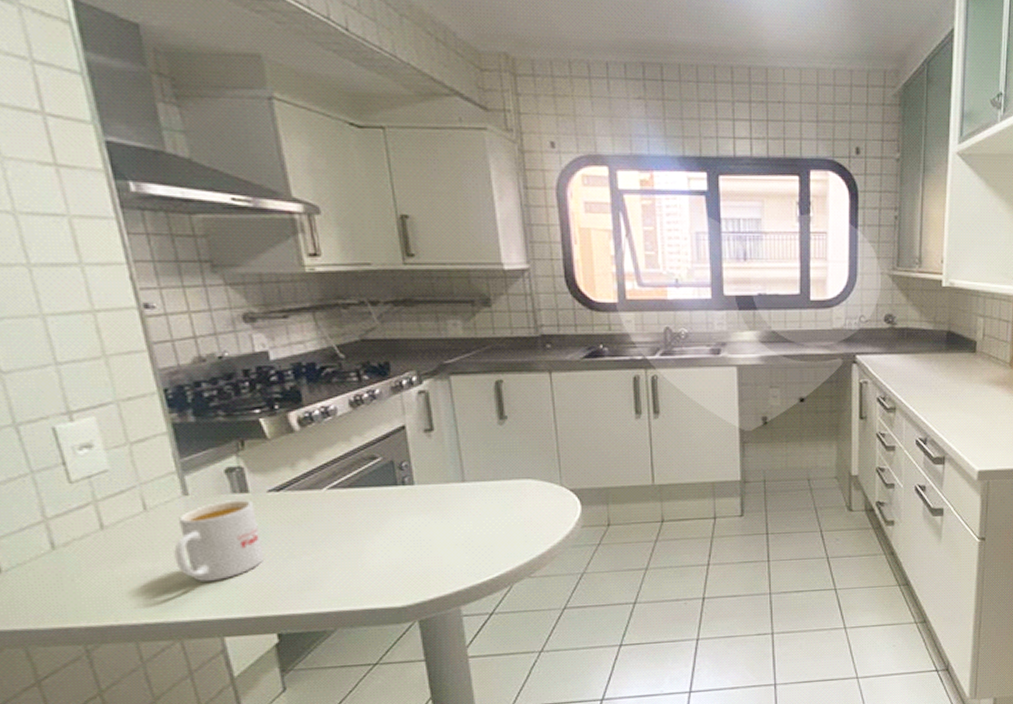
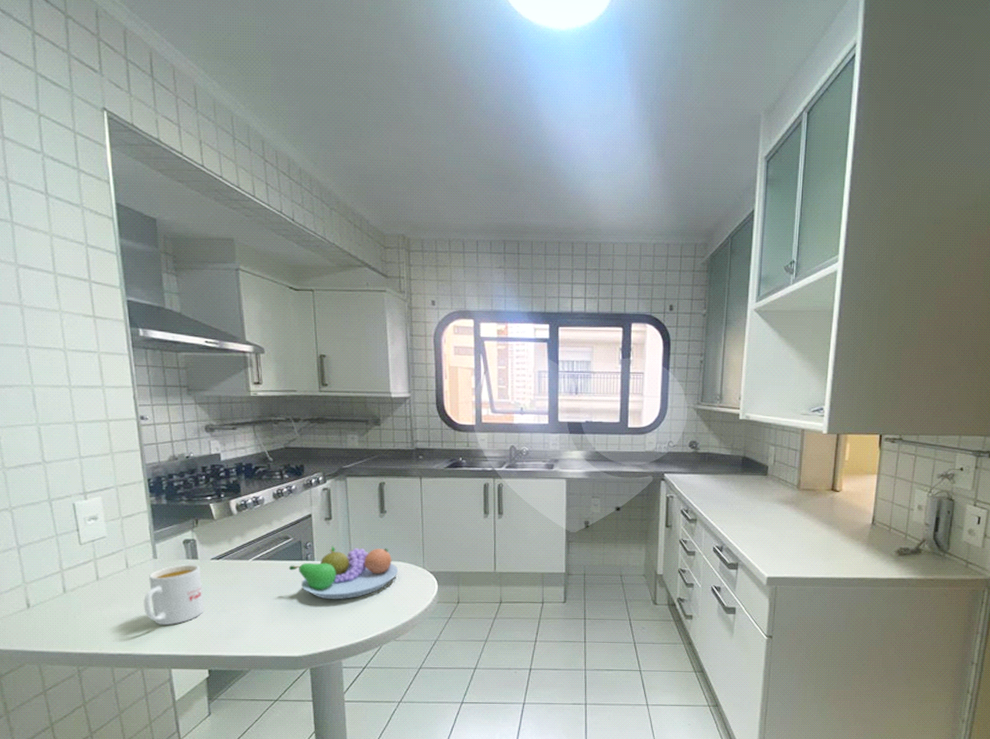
fruit bowl: none [378,463,529,533] -> present [288,545,399,600]

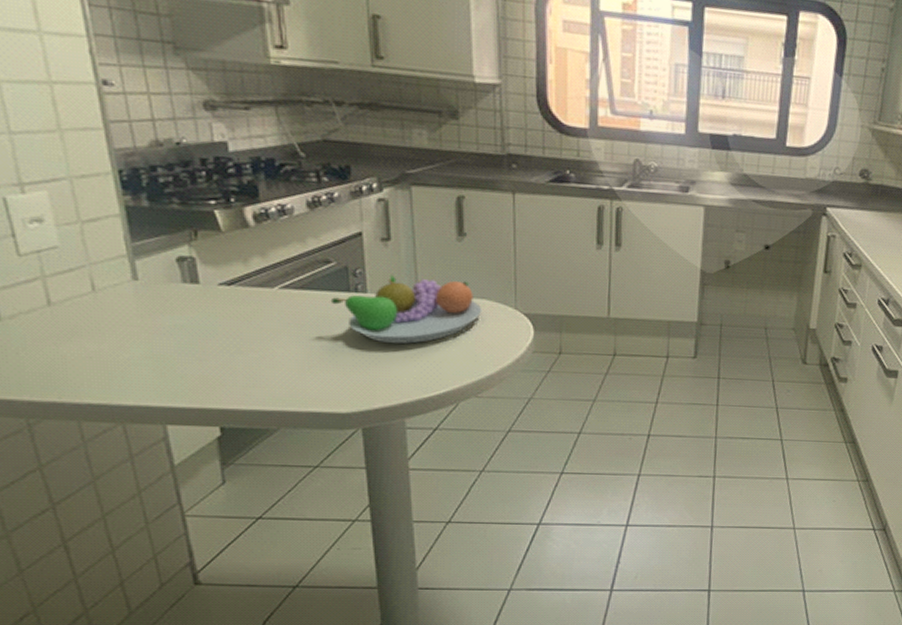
mug: present [143,564,205,626] -> none [121,289,212,369]

